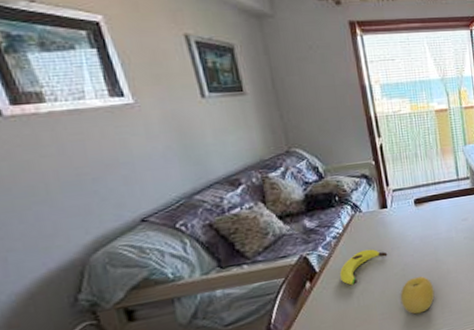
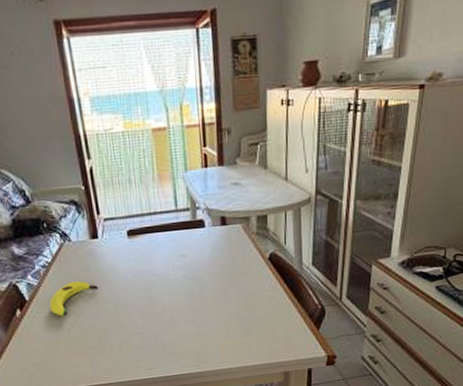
fruit: present [400,276,435,315] -> none [111,313,148,352]

